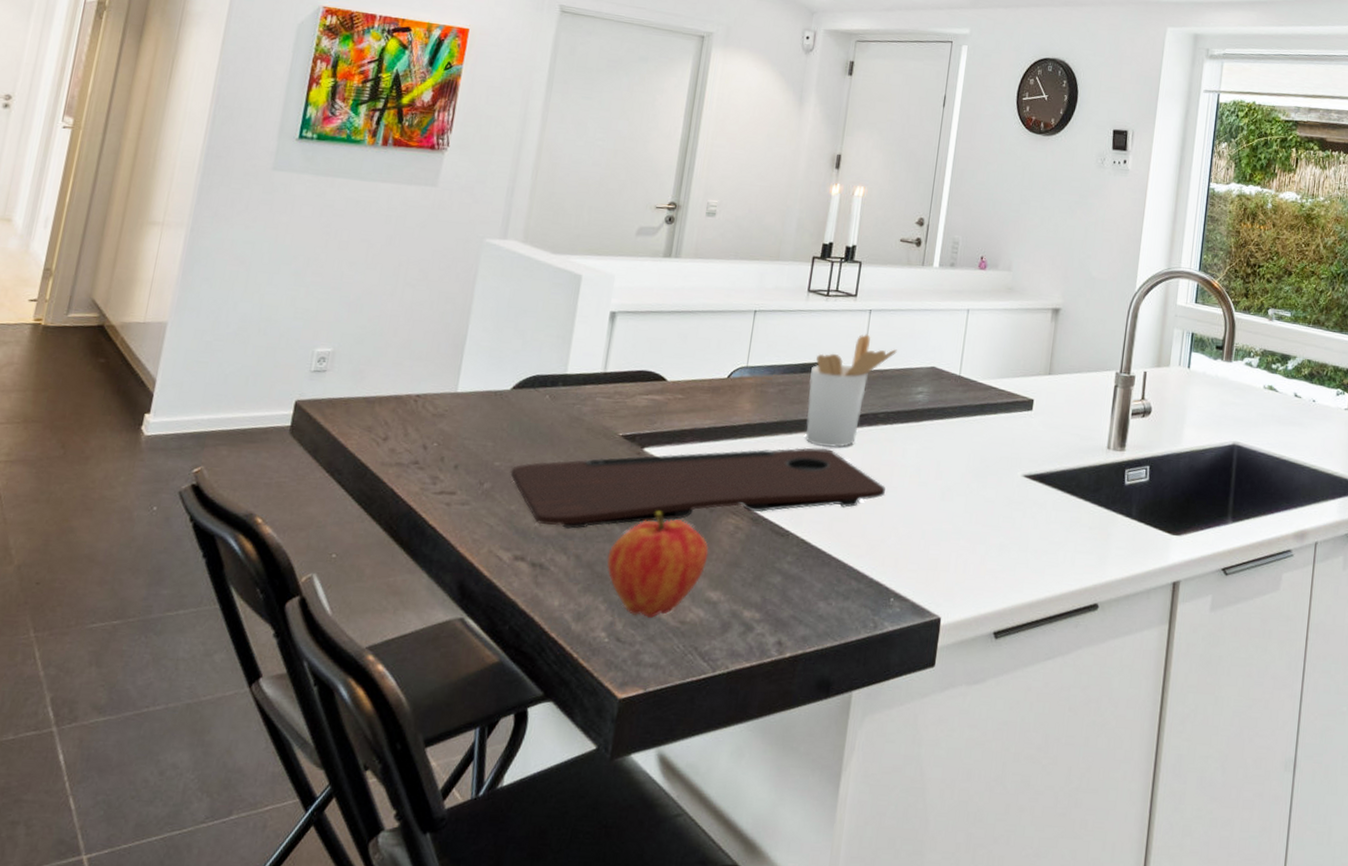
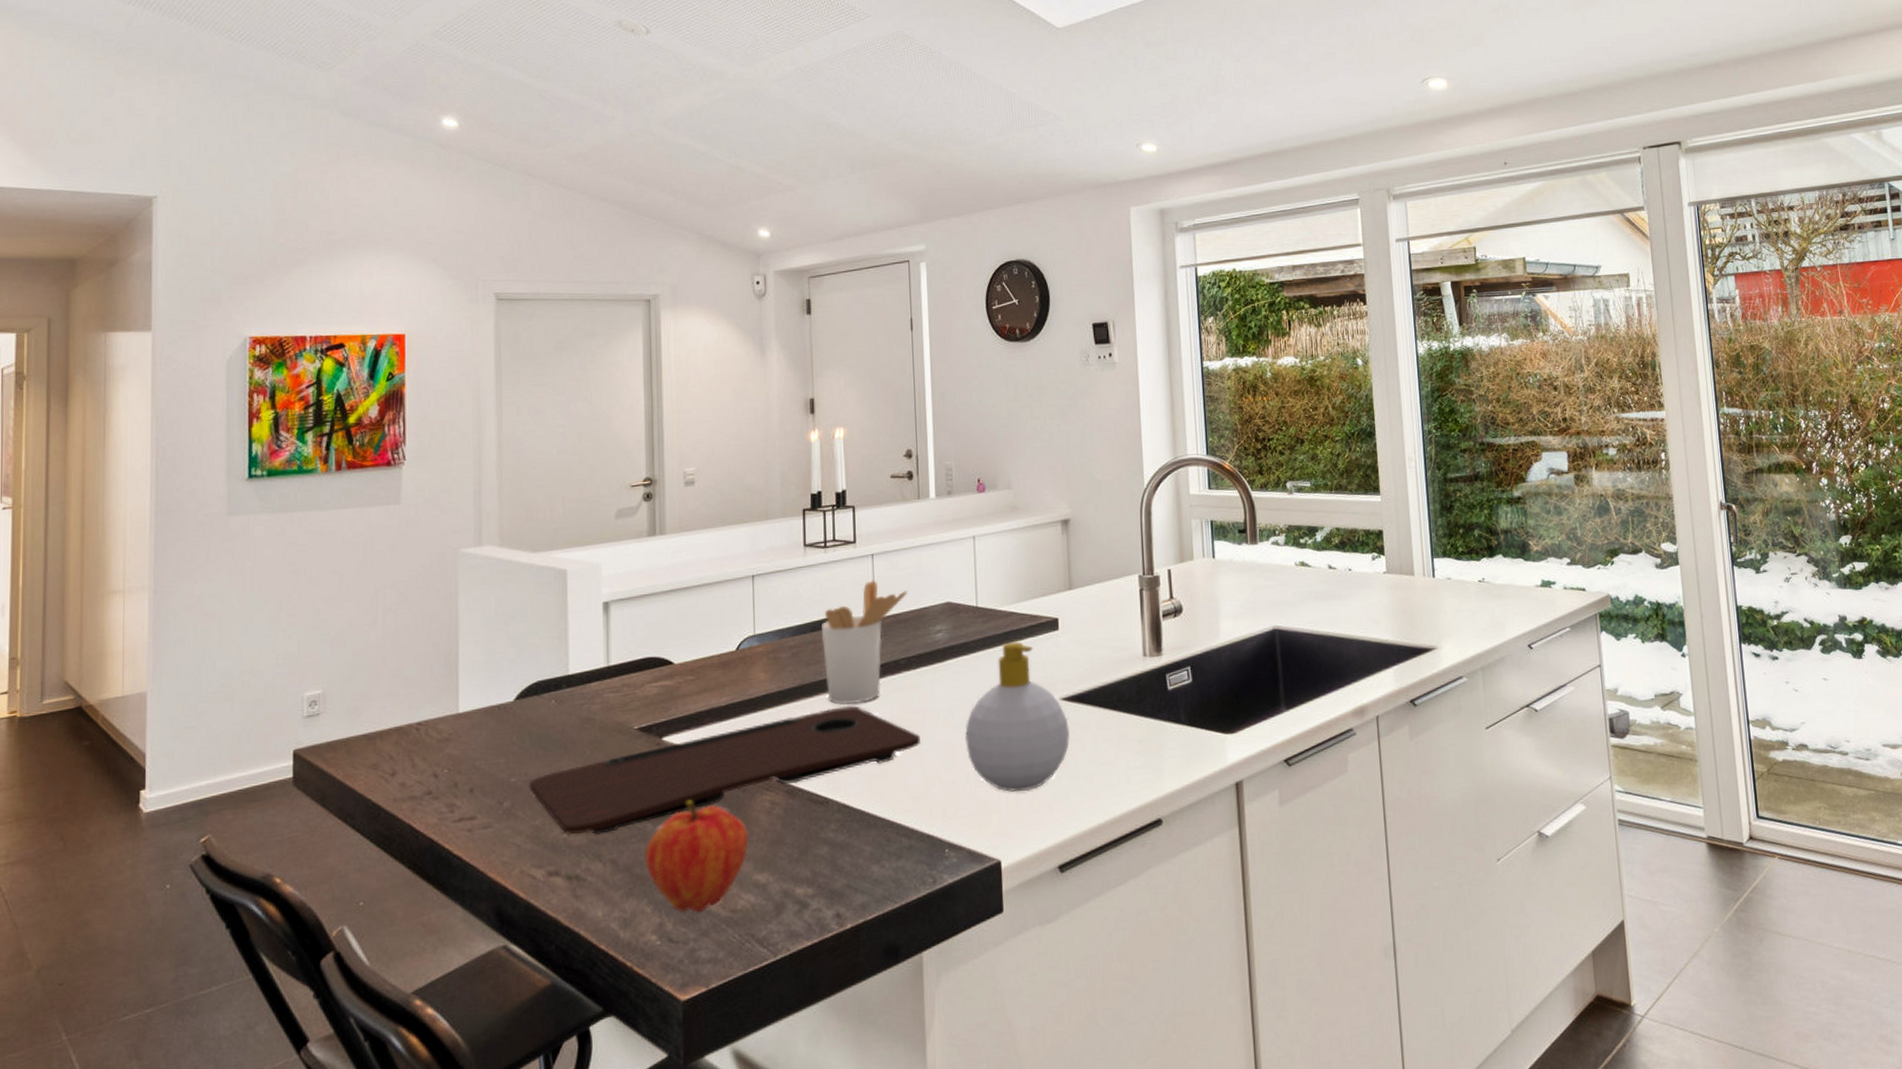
soap bottle: none [926,414,1027,557] -> present [964,641,1071,793]

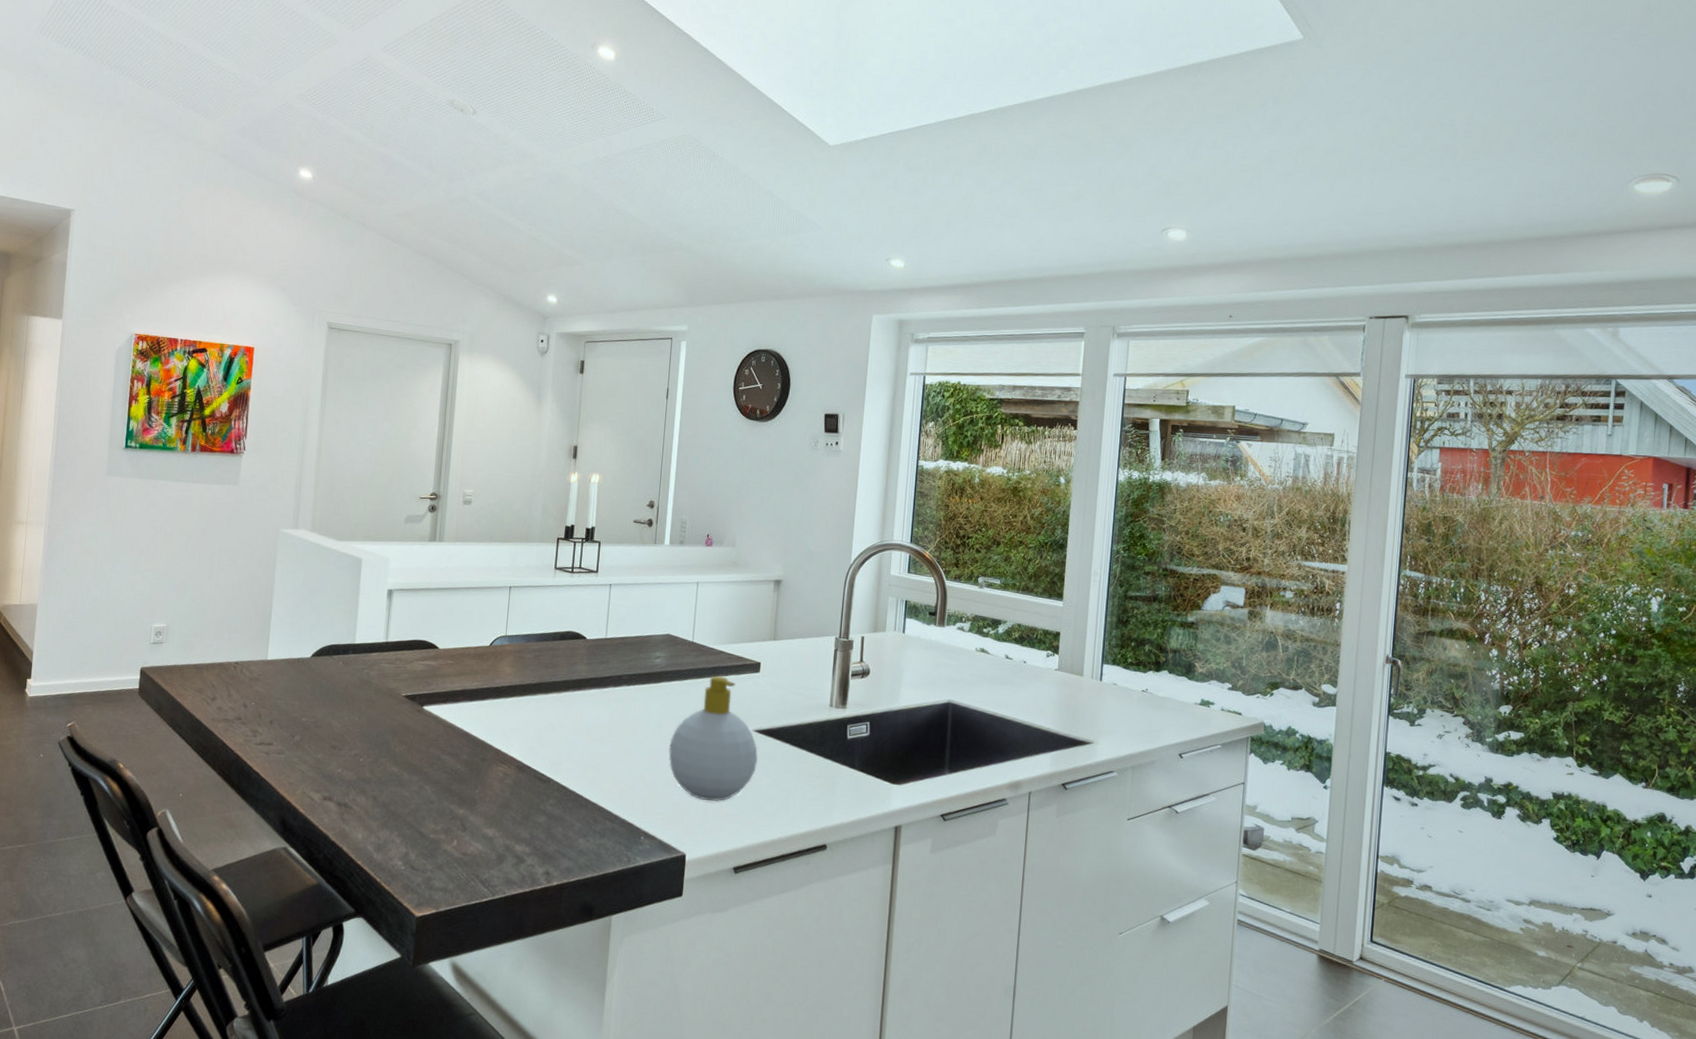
cutting board: present [529,706,920,836] -> none [315,706,632,775]
fruit: present [644,801,749,912] -> none [399,760,483,850]
utensil holder: present [822,580,907,705] -> none [559,606,636,706]

